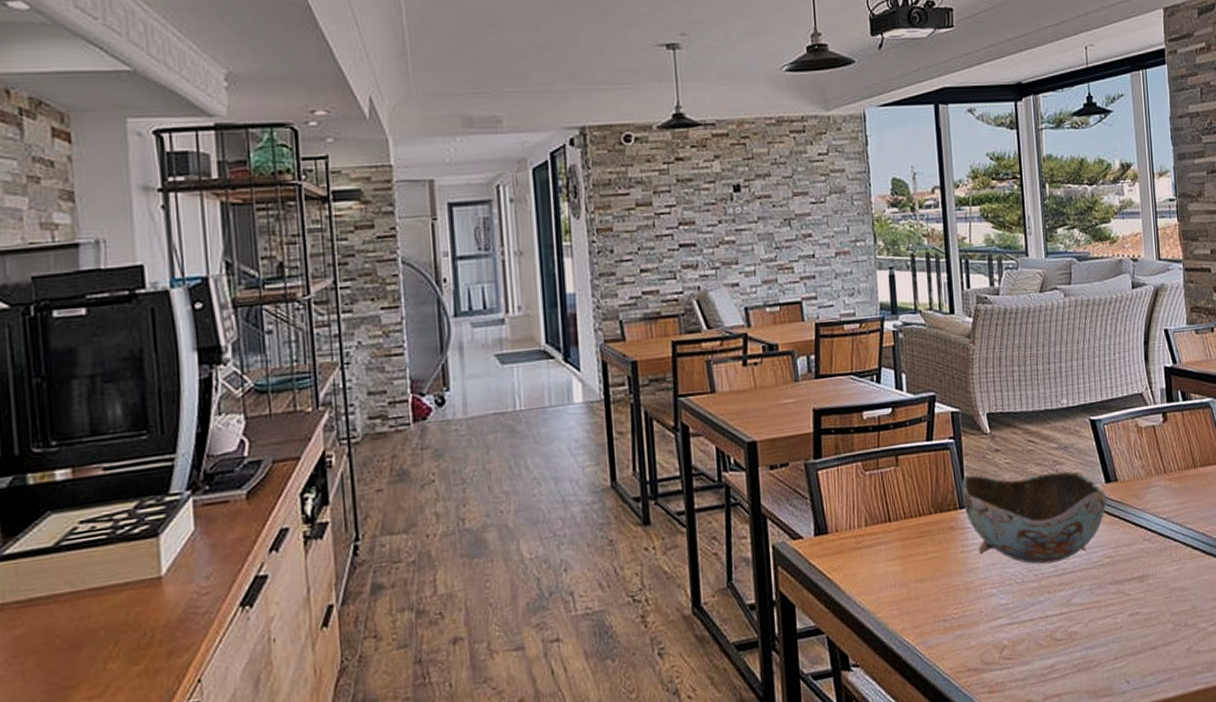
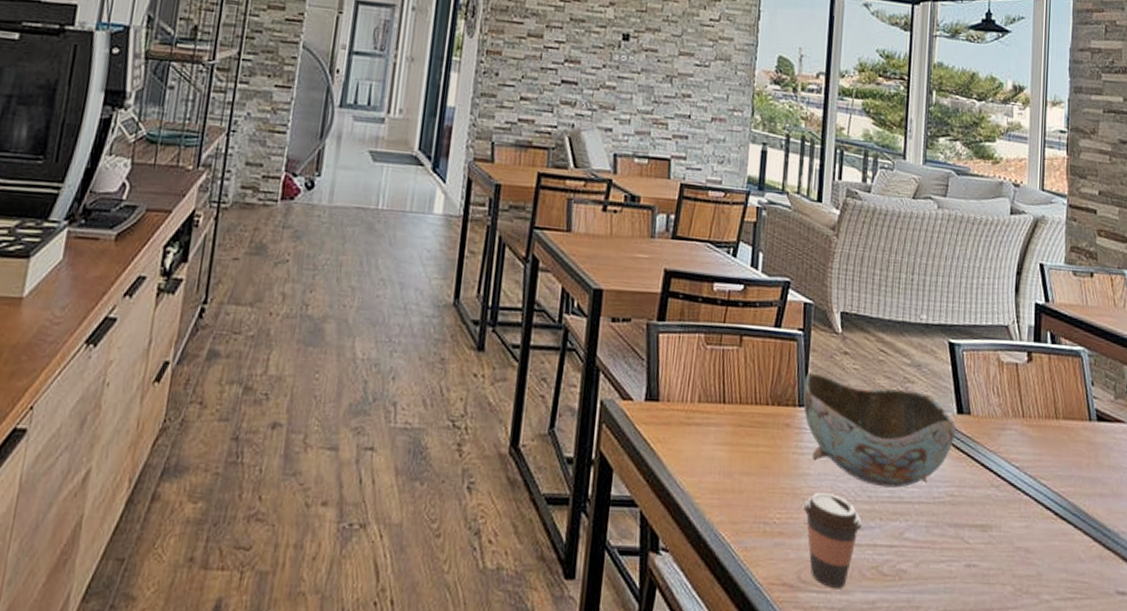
coffee cup: none [976,580,1032,663] -> present [803,492,862,588]

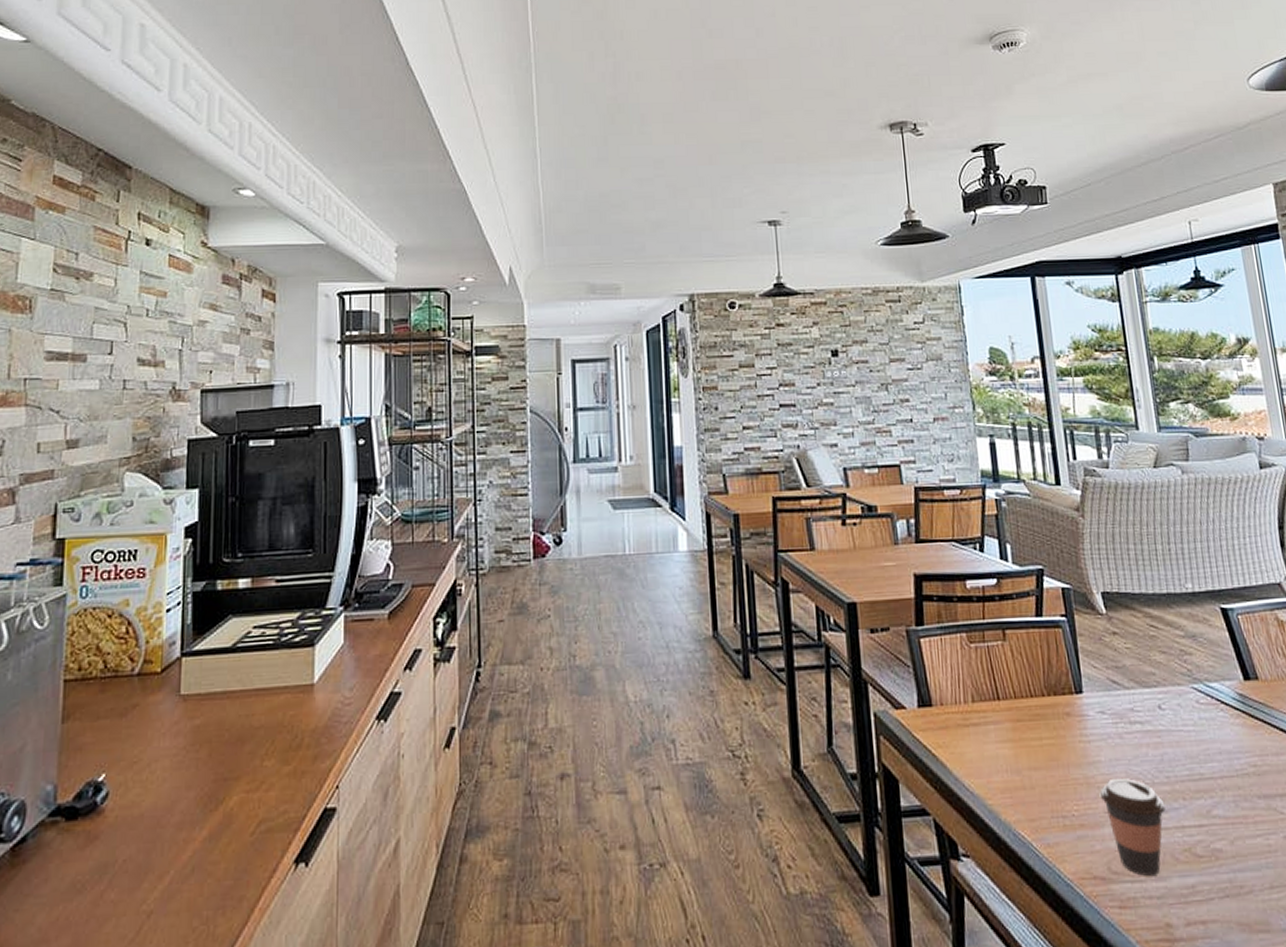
bowl: present [803,372,956,488] -> none [1077,657,1247,766]

